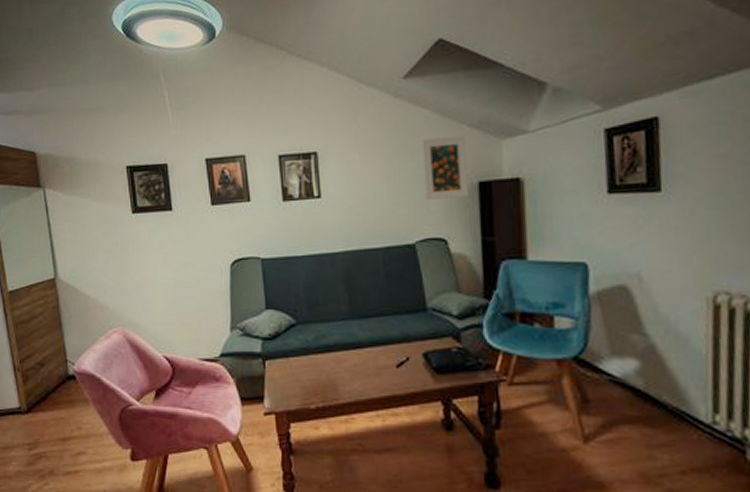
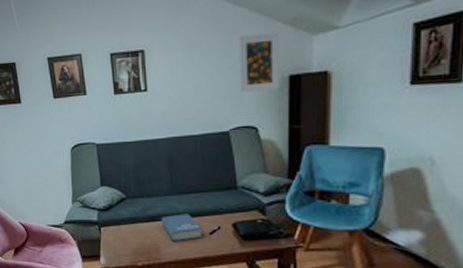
book: none [339,342,388,378] -> present [161,214,202,242]

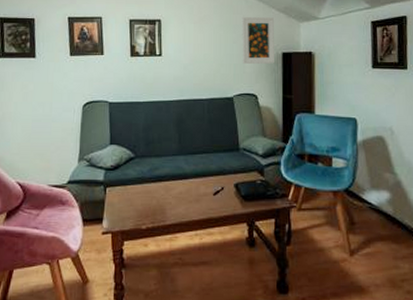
book: present [161,214,202,242] -> none [168,174,207,203]

